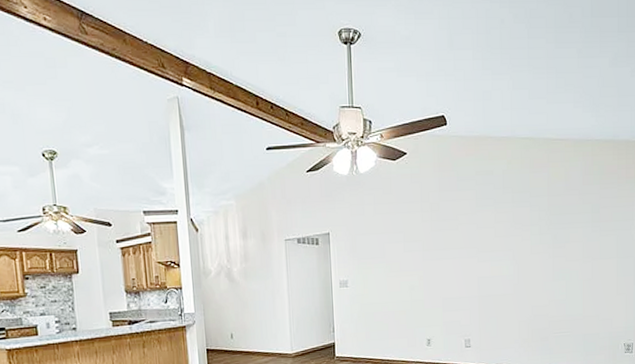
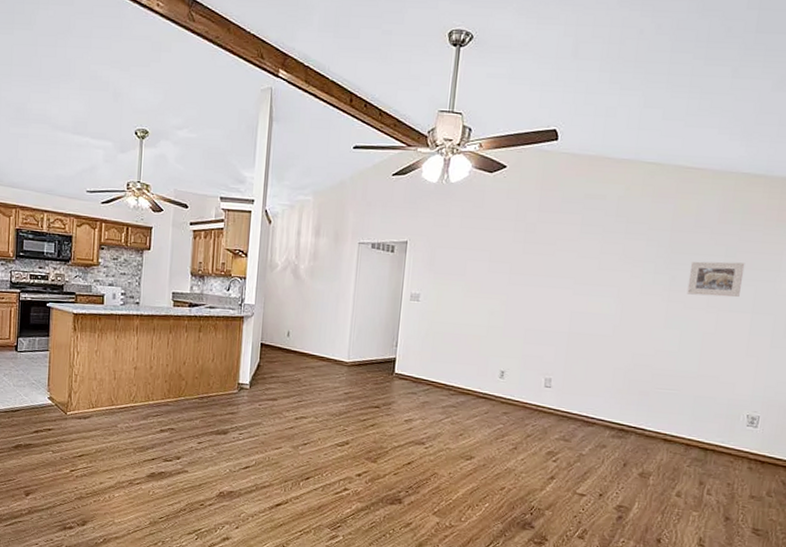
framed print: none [566,216,607,249] -> present [686,261,745,297]

